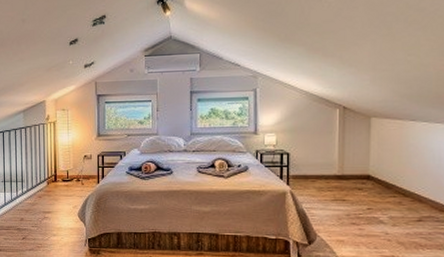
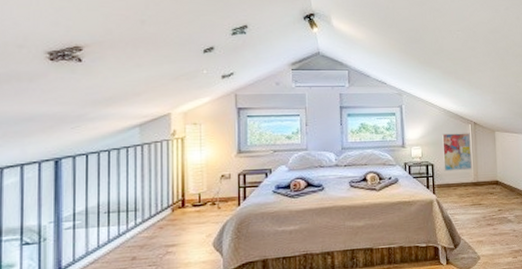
wall art: none [301,119,337,162] -> present [442,133,472,172]

